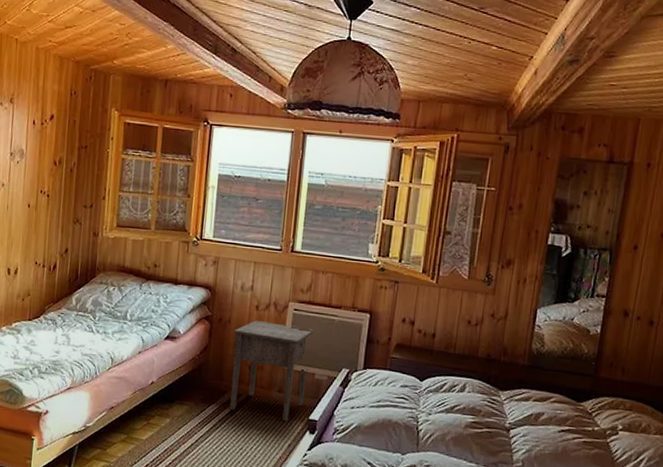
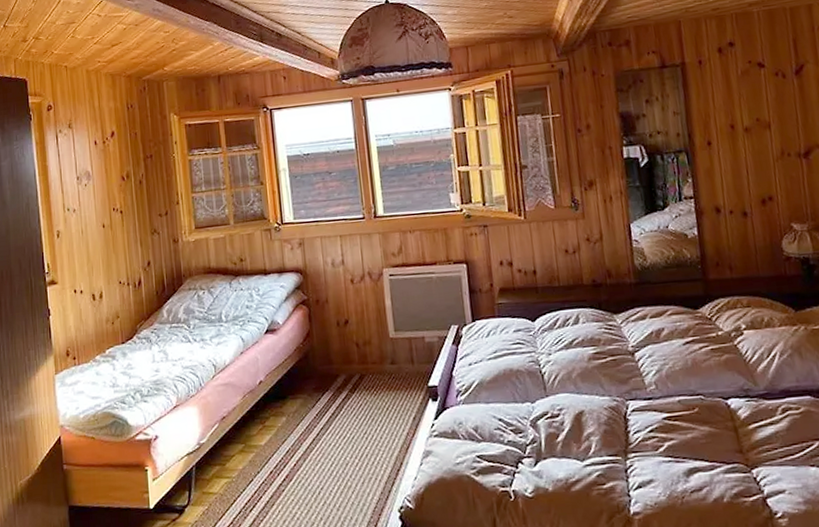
nightstand: present [229,320,314,421] -> none [333,291,419,394]

